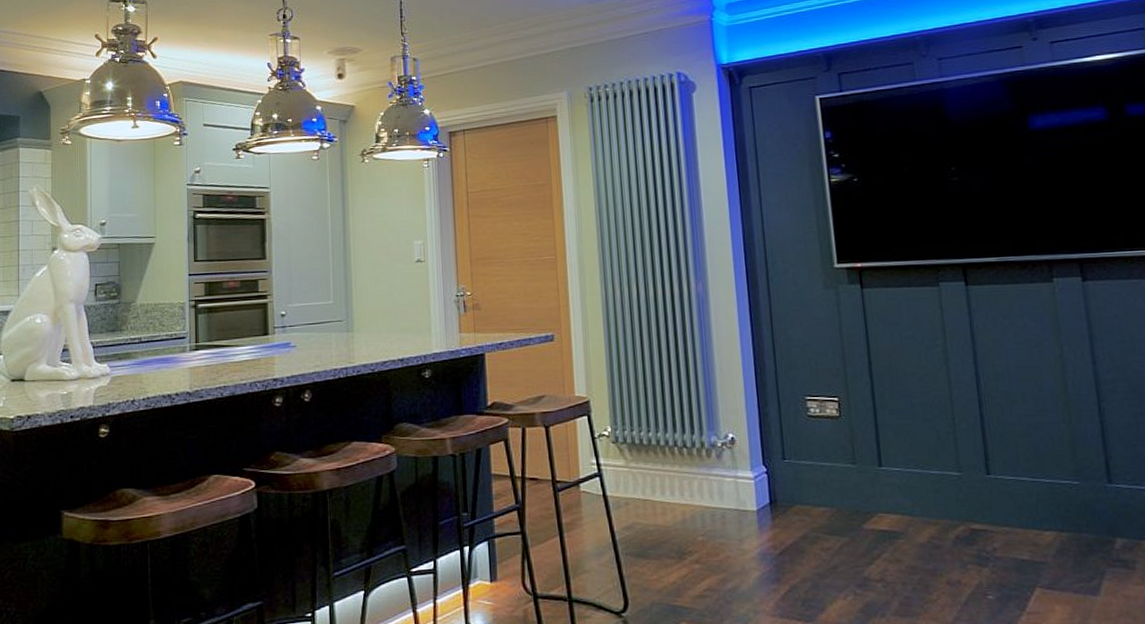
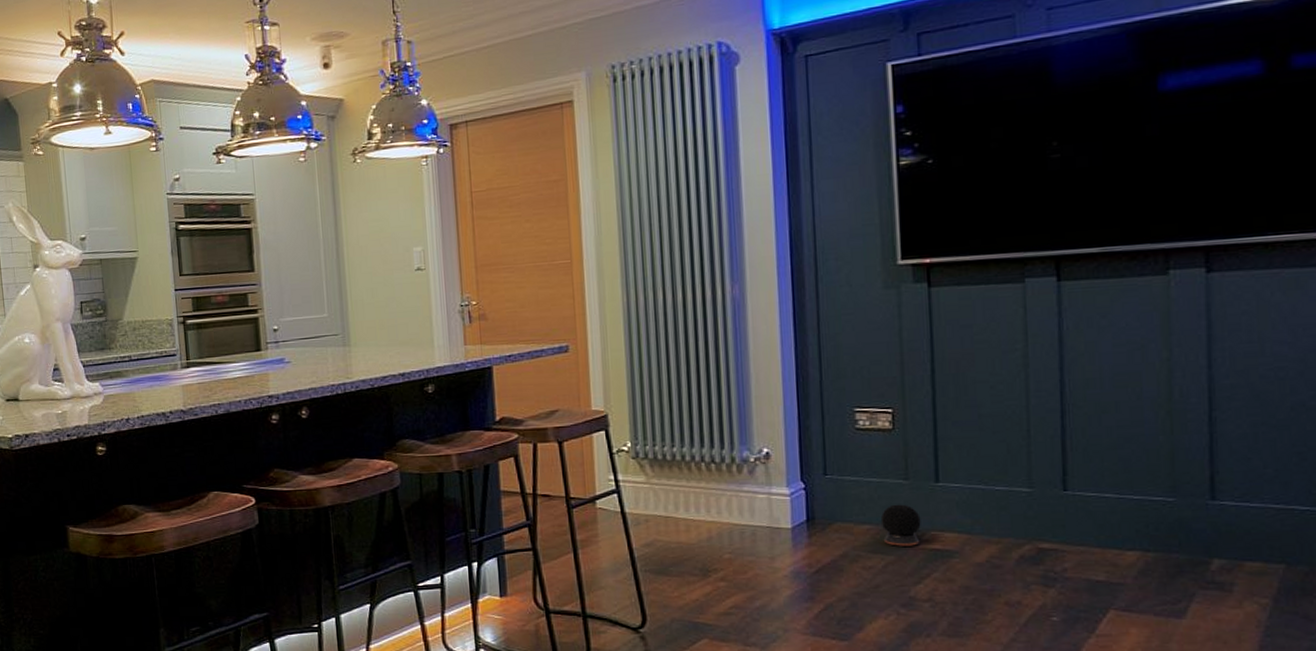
speaker: none [834,487,870,528] -> present [880,504,921,546]

